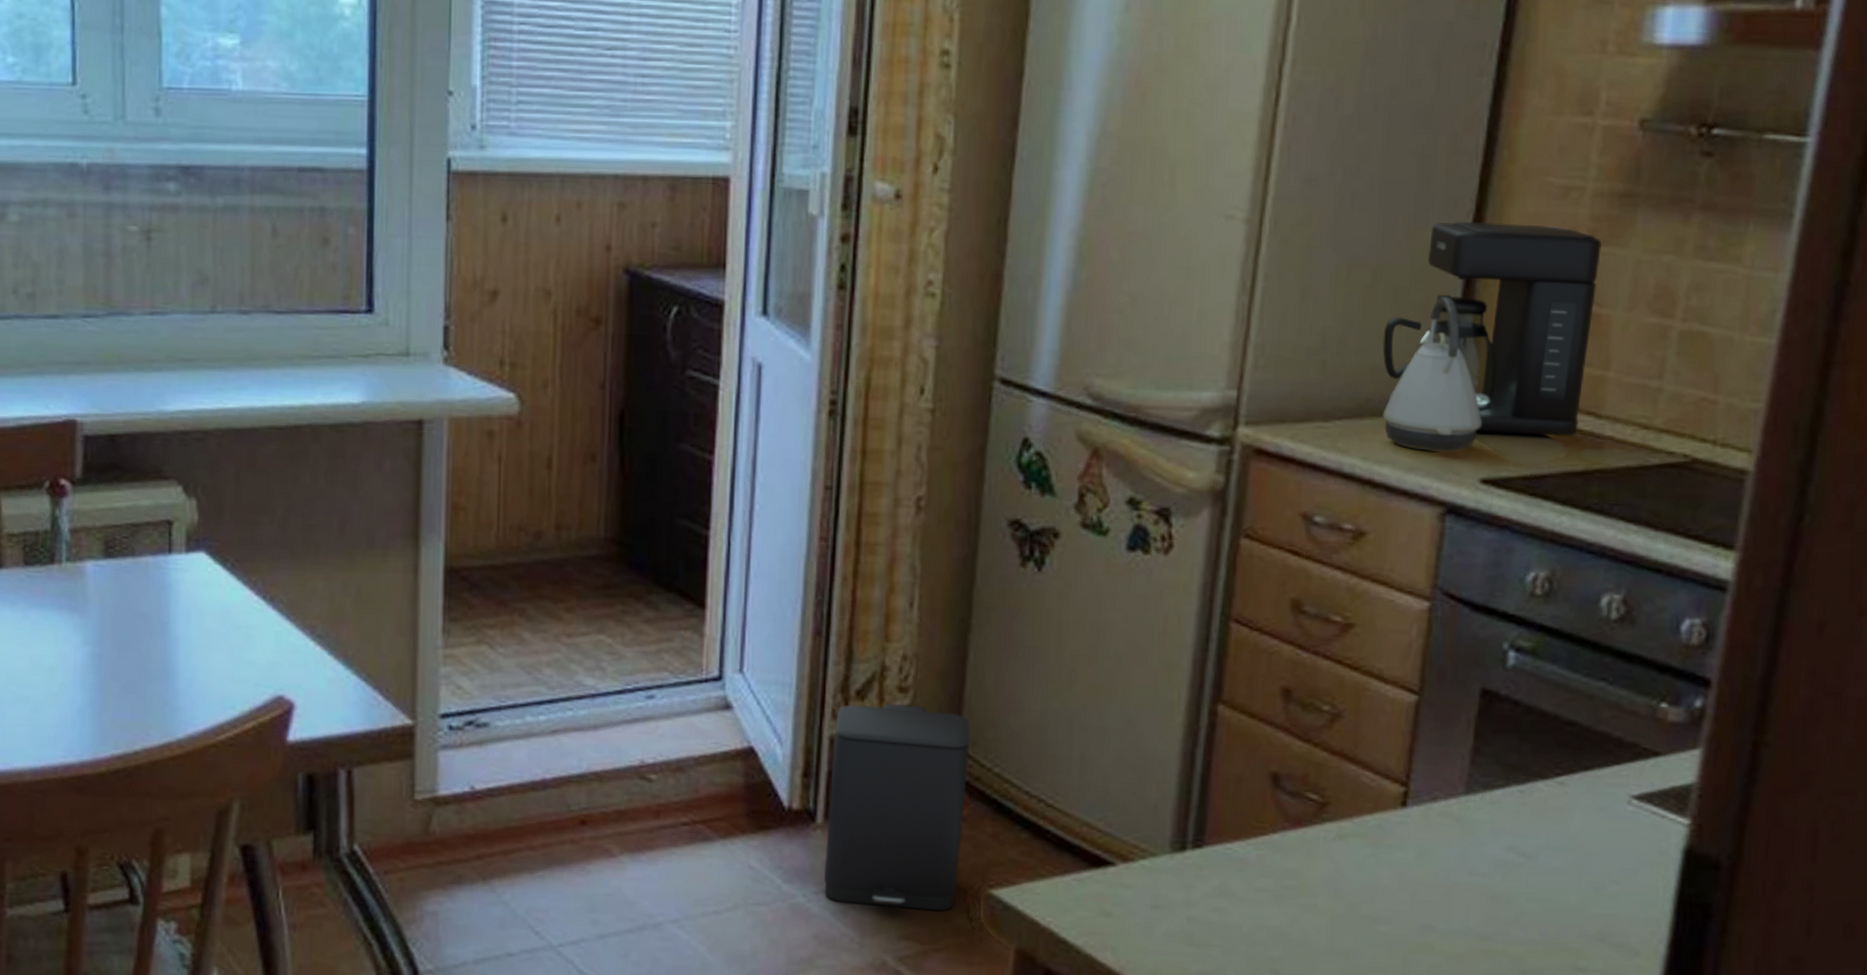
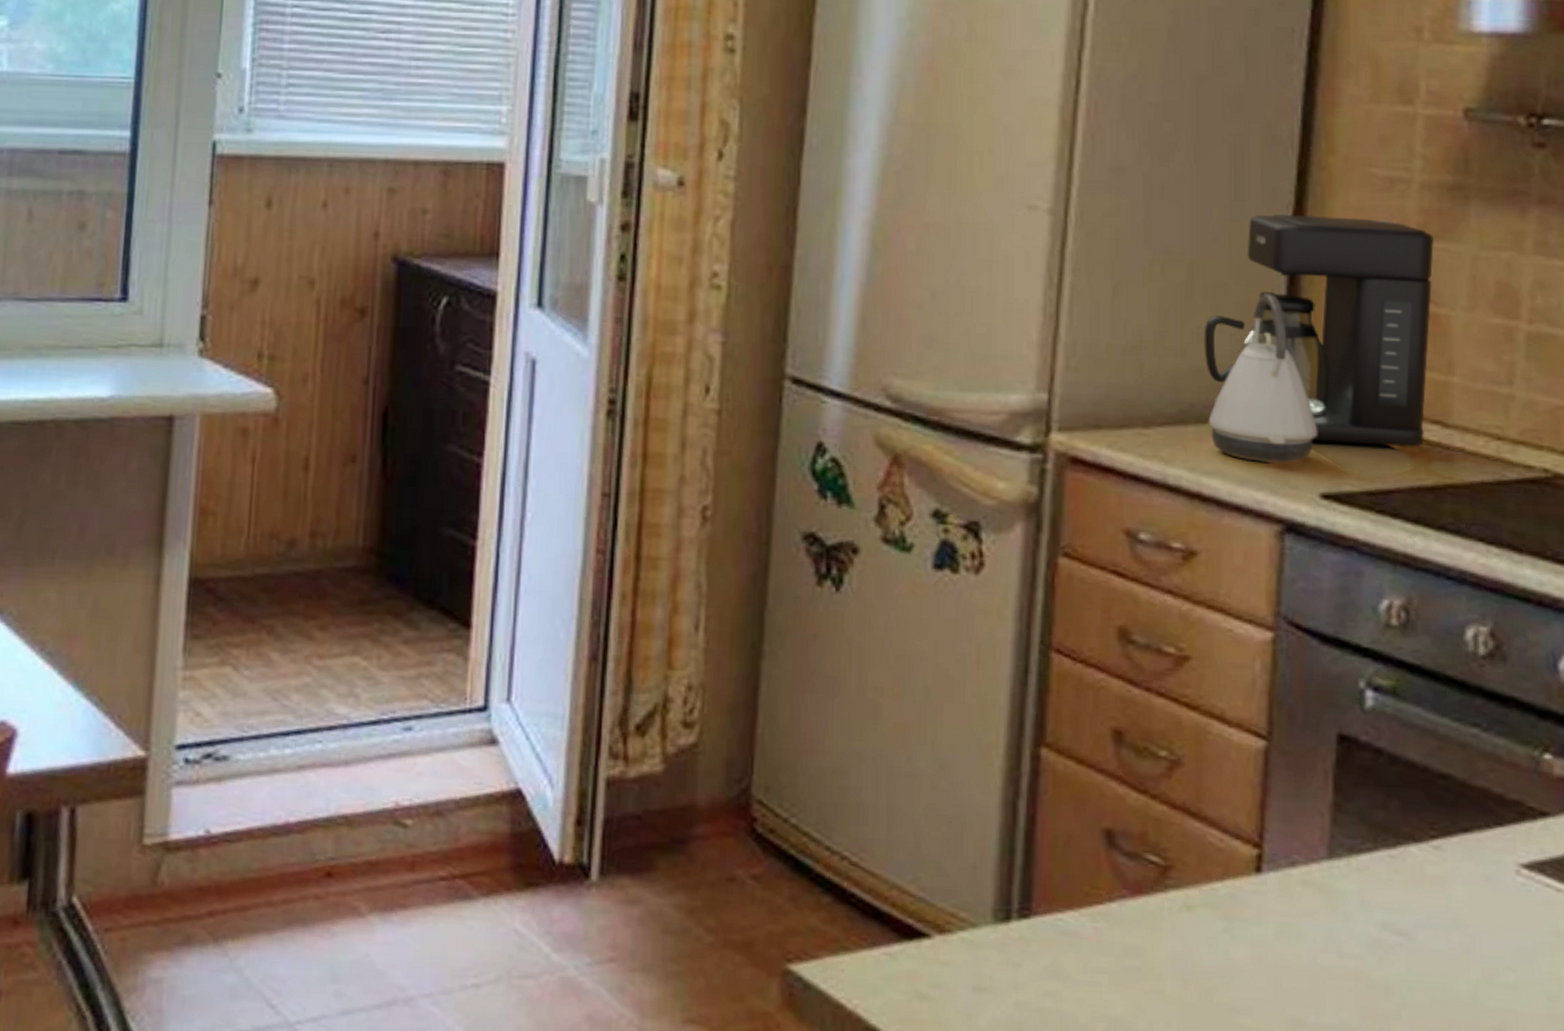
pedal bin: present [823,704,971,911] -> none [598,741,764,990]

